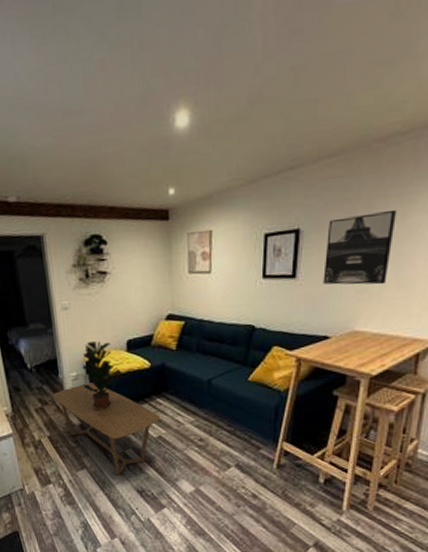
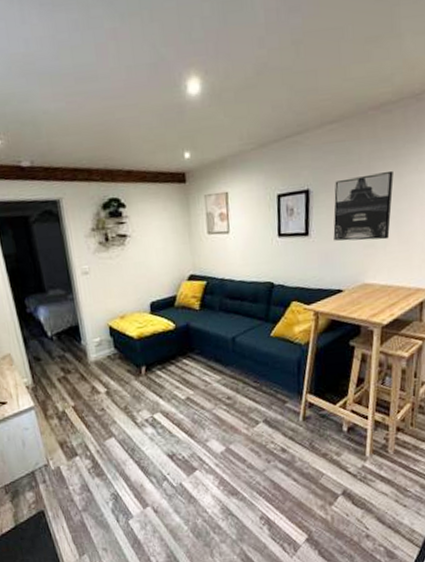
coffee table: present [53,383,161,476] -> none [76,347,188,442]
potted plant: present [81,341,122,410] -> none [105,305,147,376]

